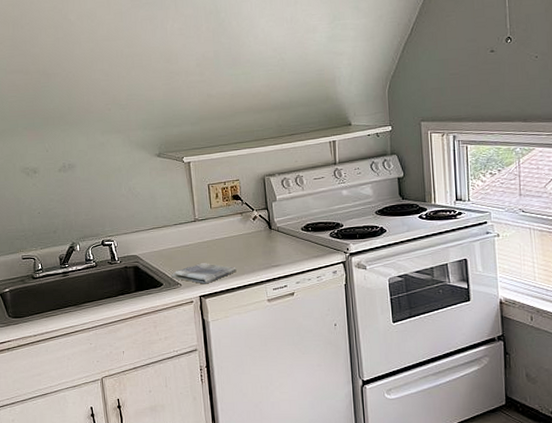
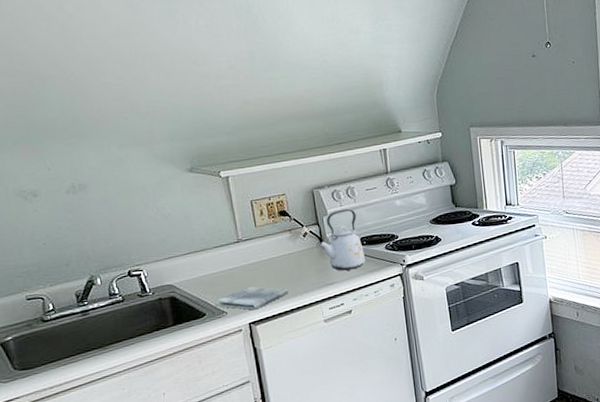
kettle: none [267,196,310,254] -> present [319,208,365,271]

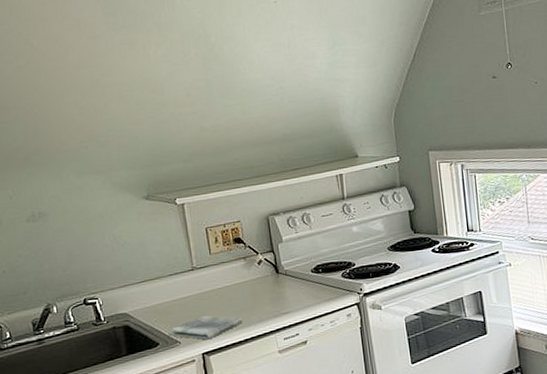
kettle: present [319,208,365,271] -> none [274,235,321,300]

